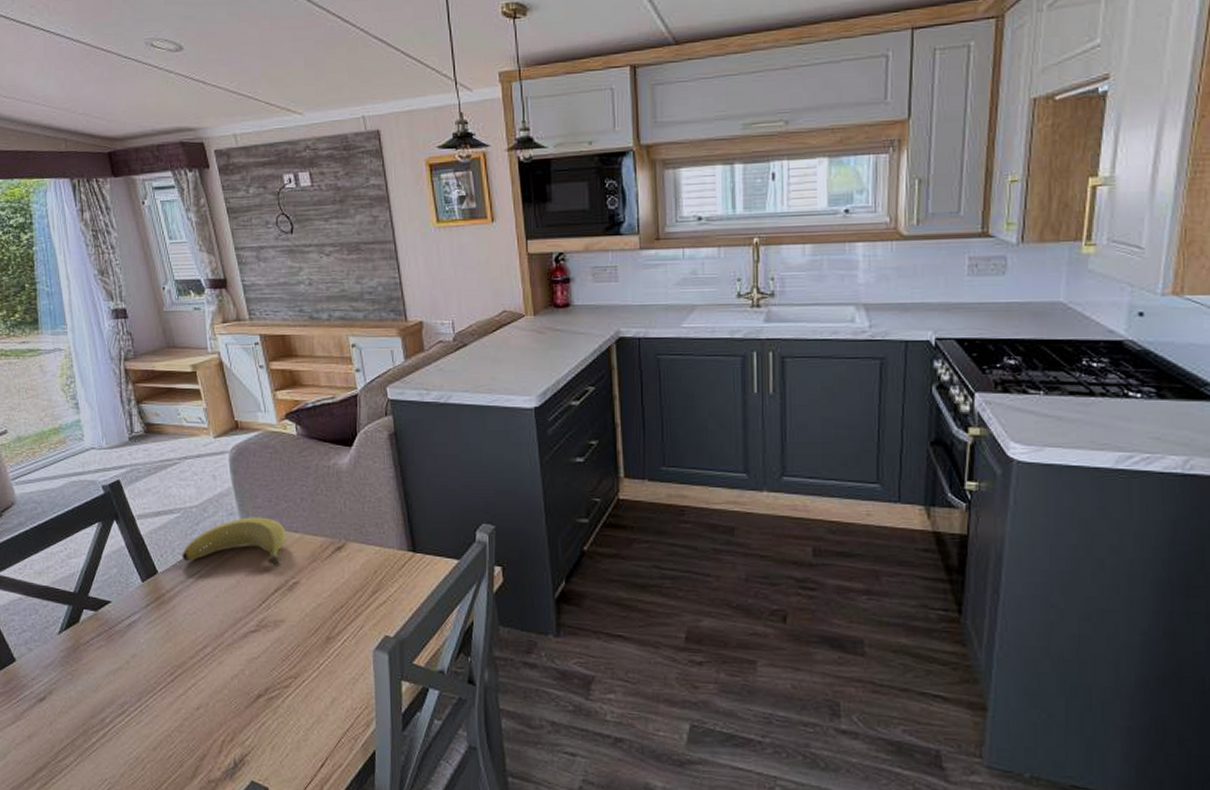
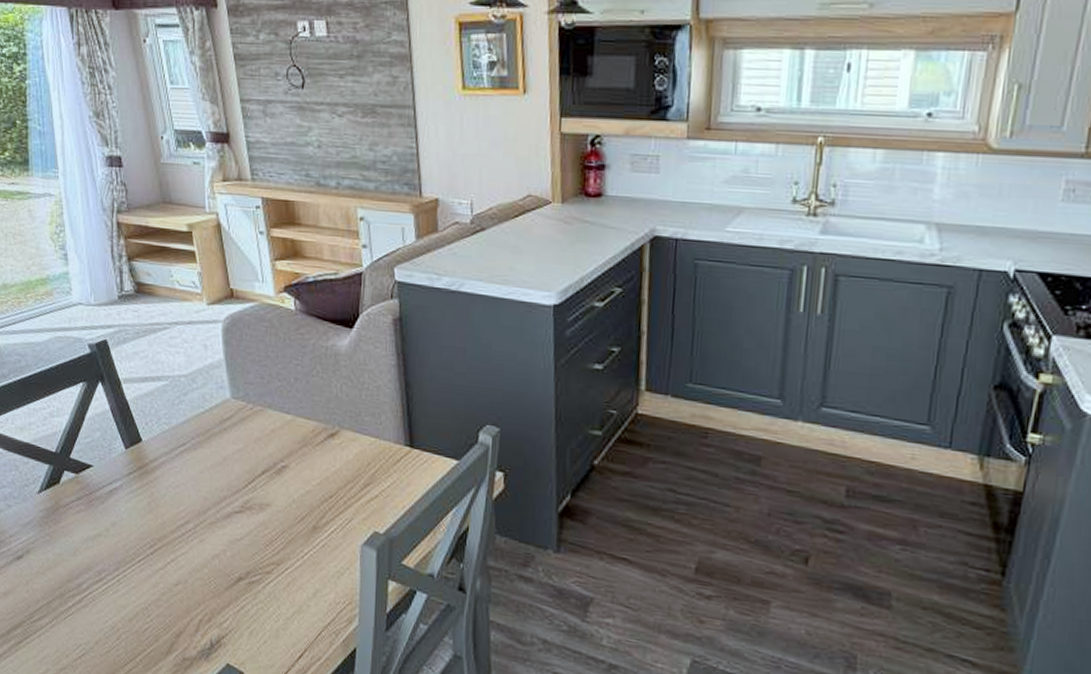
banana: present [182,517,287,566] -> none [168,392,278,447]

